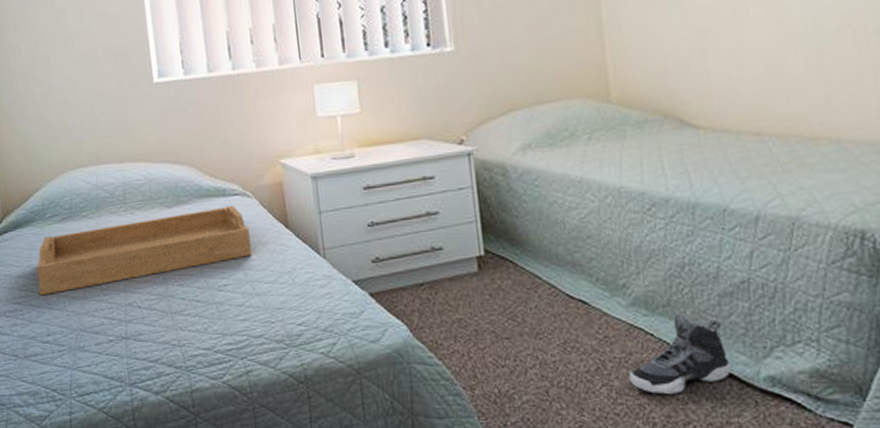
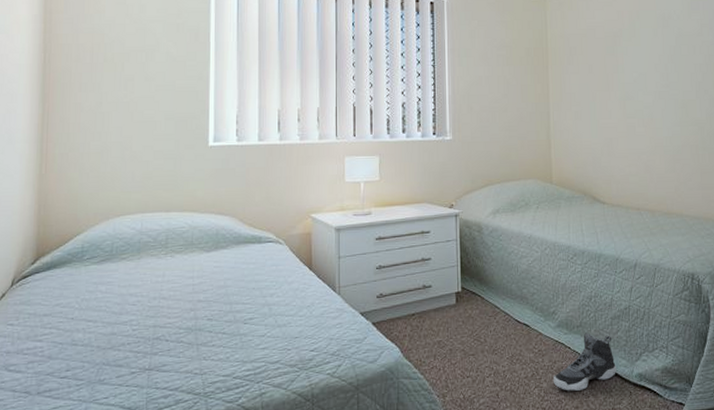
serving tray: present [36,205,252,296] -> none [65,250,278,333]

